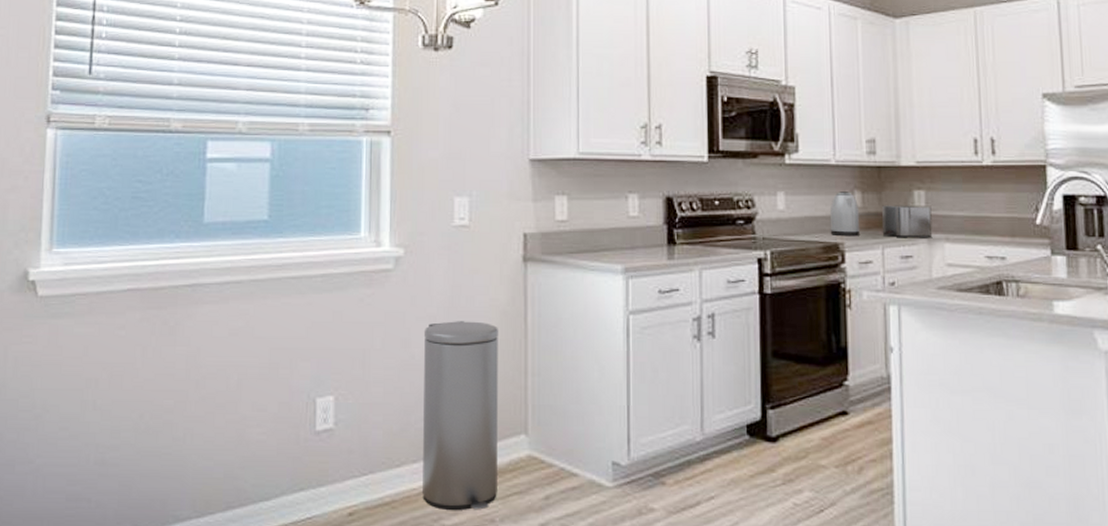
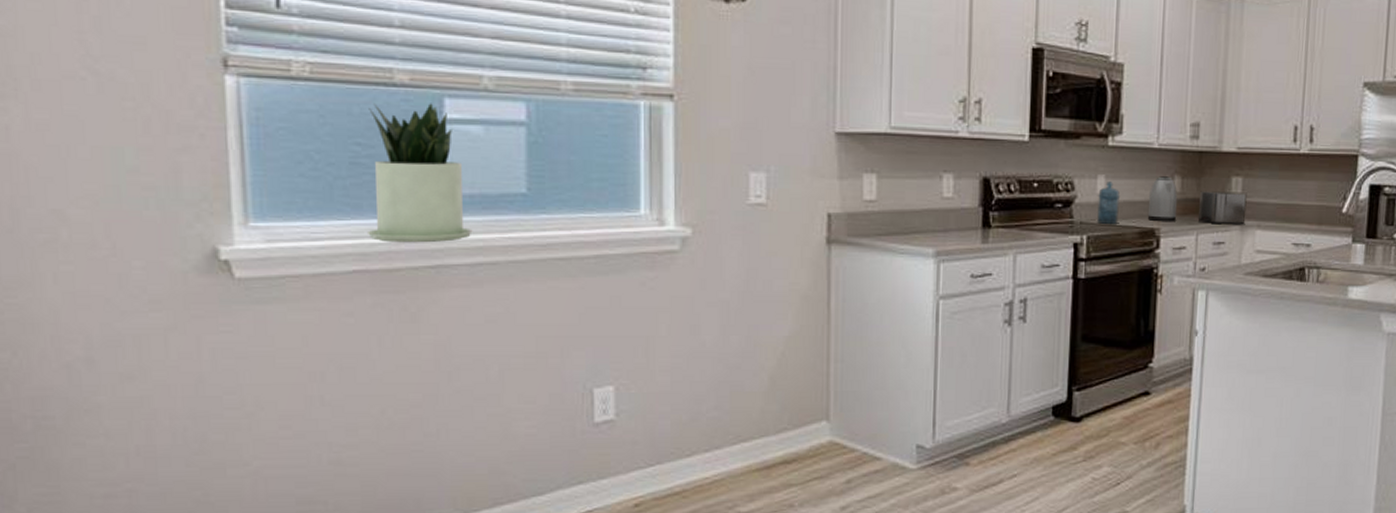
planter: none [141,145,223,265] -> present [368,103,473,243]
pedal bin: present [423,321,498,510] -> none [715,306,799,497]
canister: none [778,198,801,239] -> present [1097,181,1121,224]

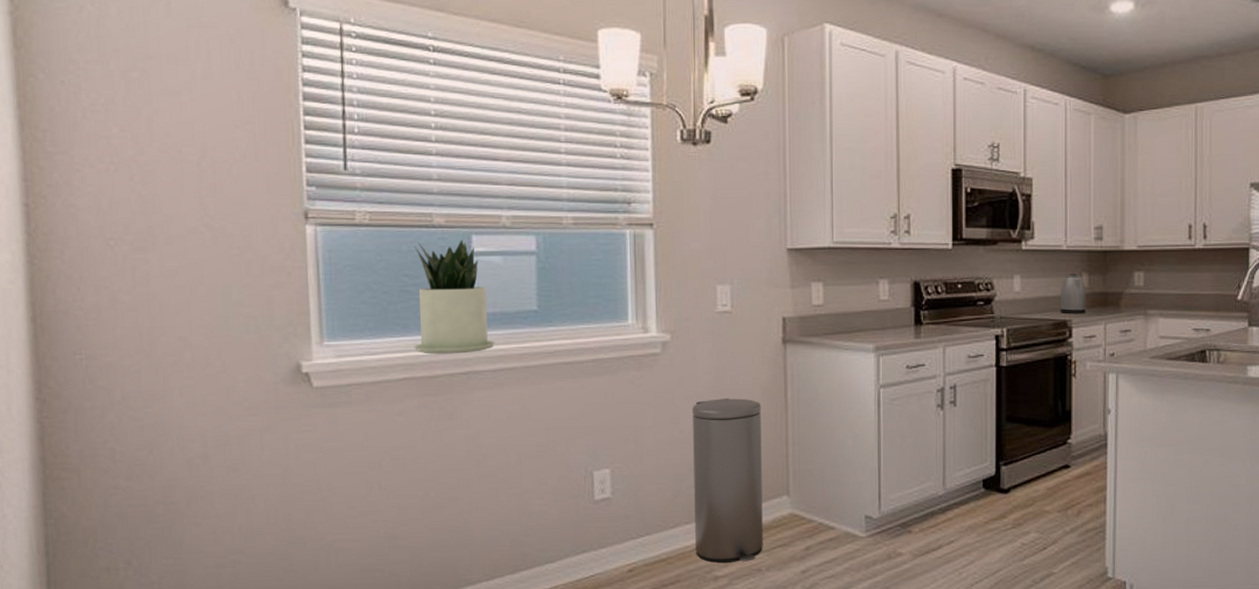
pedal bin: none [715,306,799,497] -> present [691,398,763,563]
canister: present [1097,181,1121,224] -> none [1014,281,1035,318]
toaster: present [1197,191,1247,225] -> none [1105,285,1149,315]

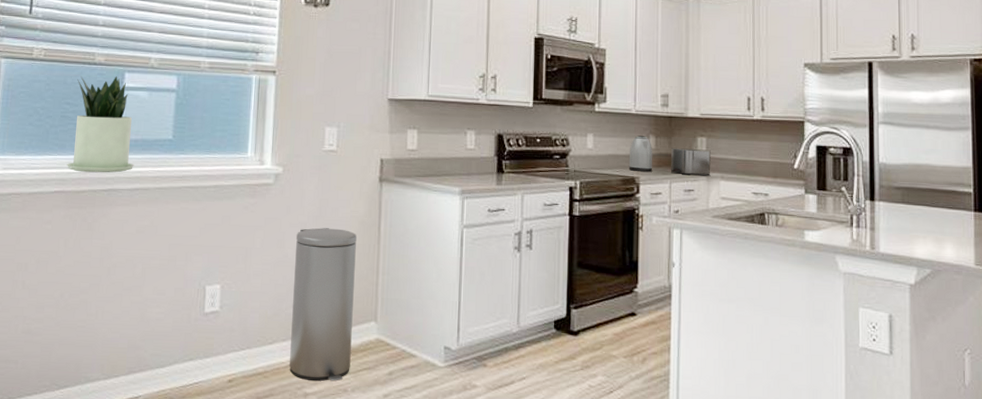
toaster: none [1105,285,1149,315] -> present [670,148,711,176]

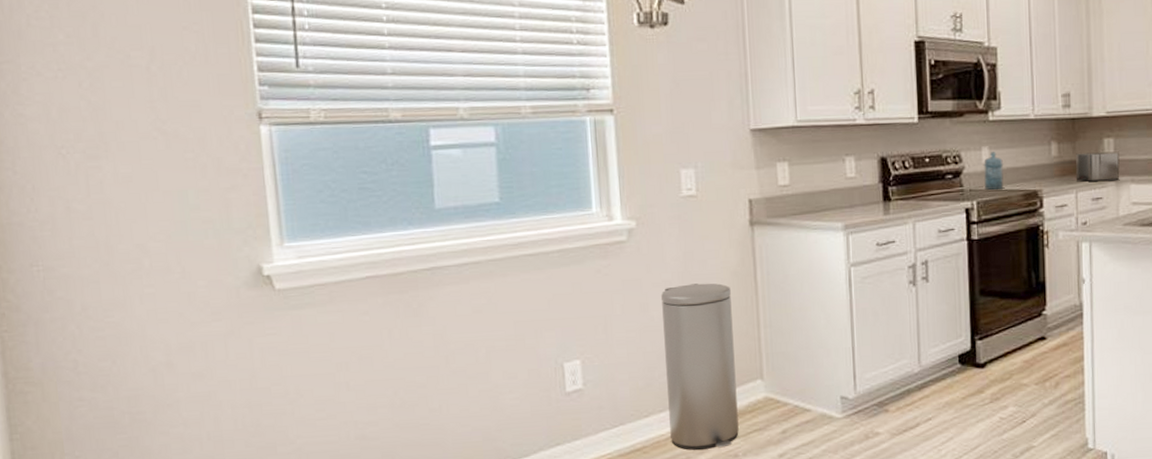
planter: present [67,76,135,173] -> none [371,134,458,252]
canister: none [587,139,606,173] -> present [983,152,1004,190]
kettle: present [628,135,653,172] -> none [1029,143,1057,184]

